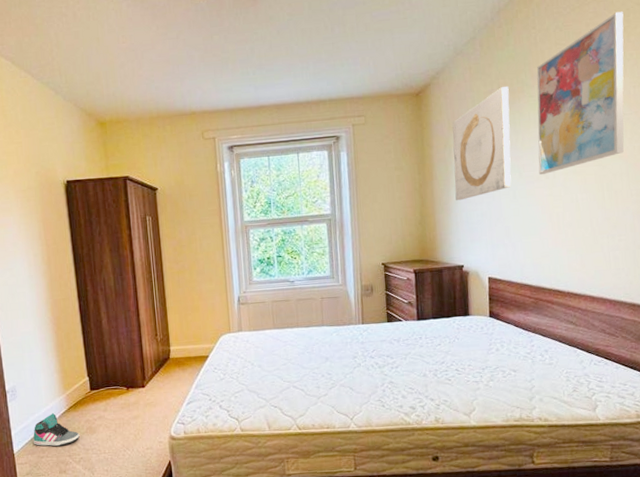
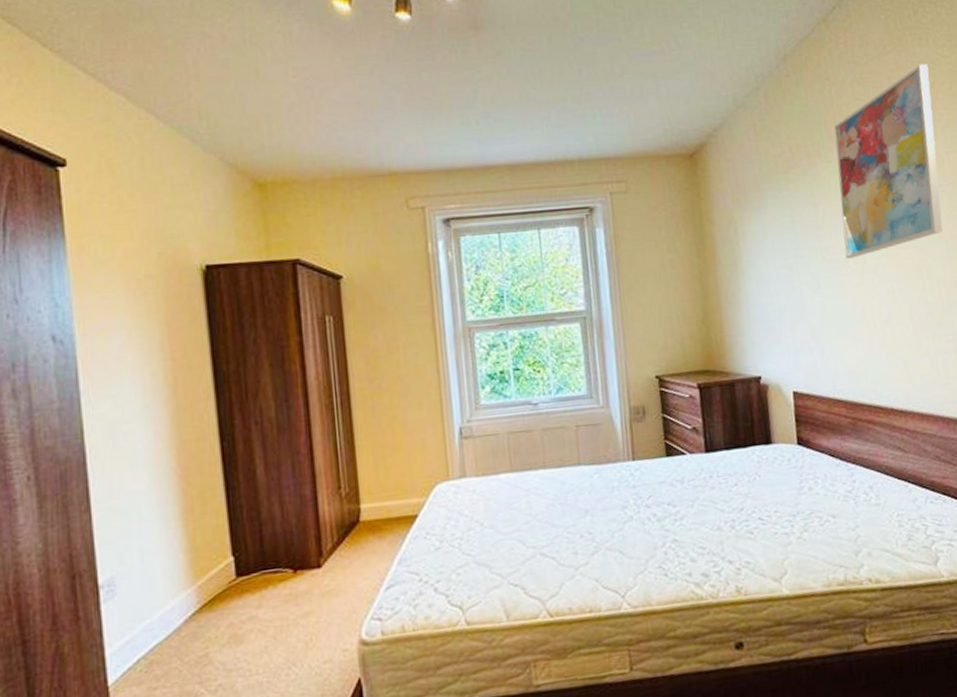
sneaker: present [33,412,80,447] -> none [141,615,218,671]
wall art: present [452,87,512,201] -> none [736,149,814,292]

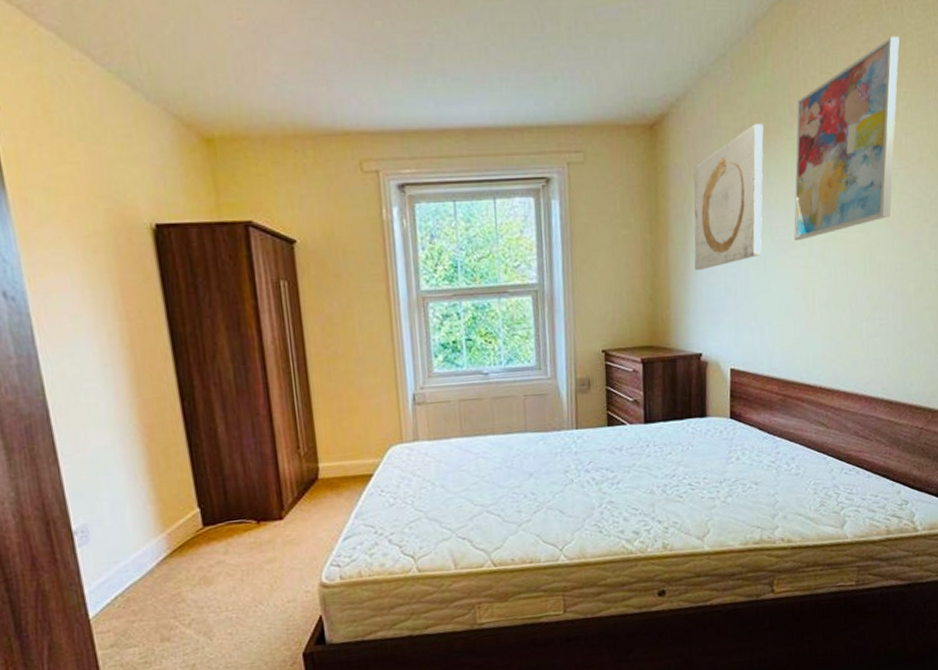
wall art: none [736,149,814,292] -> present [694,124,764,271]

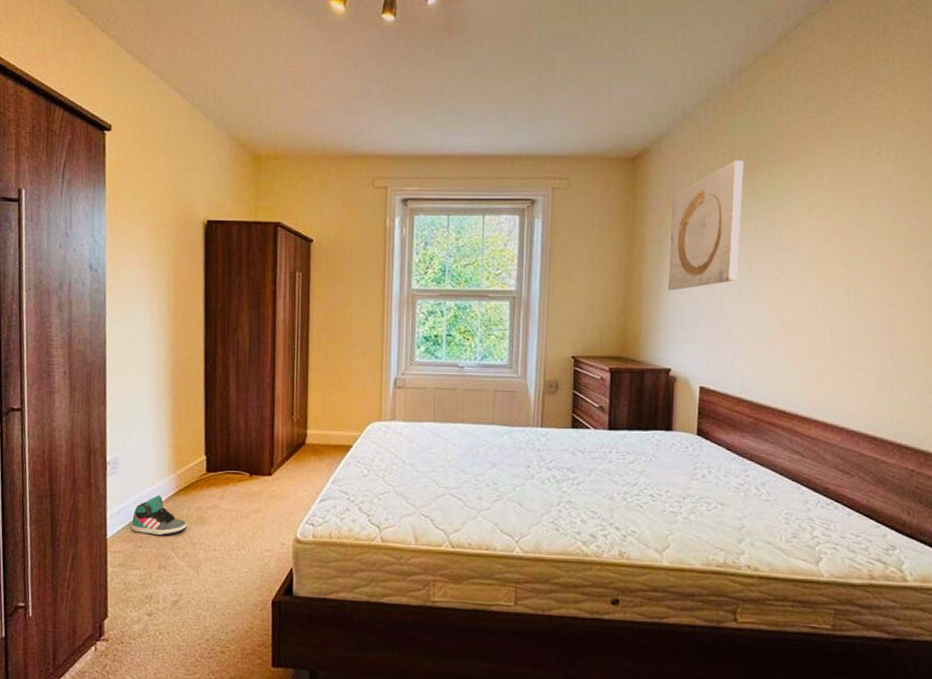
sneaker: none [118,559,189,607] -> present [132,494,187,536]
wall art: present [794,36,900,240] -> none [772,85,890,269]

